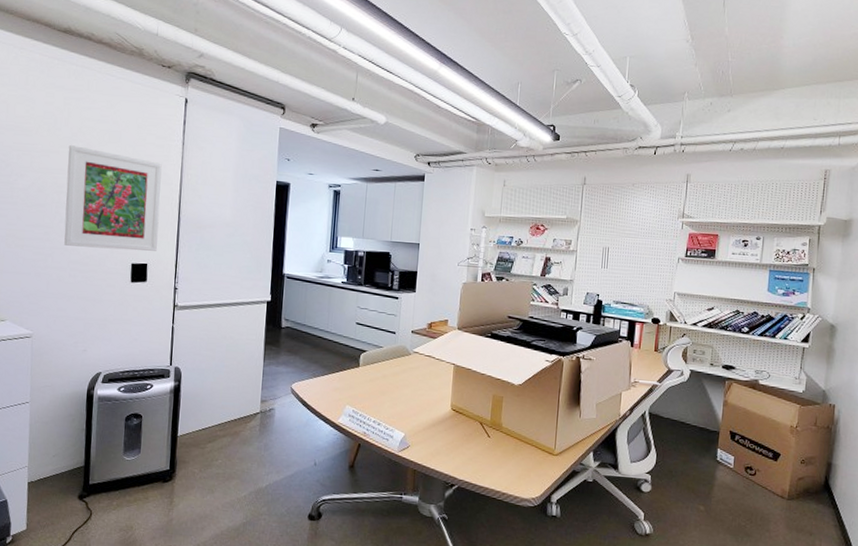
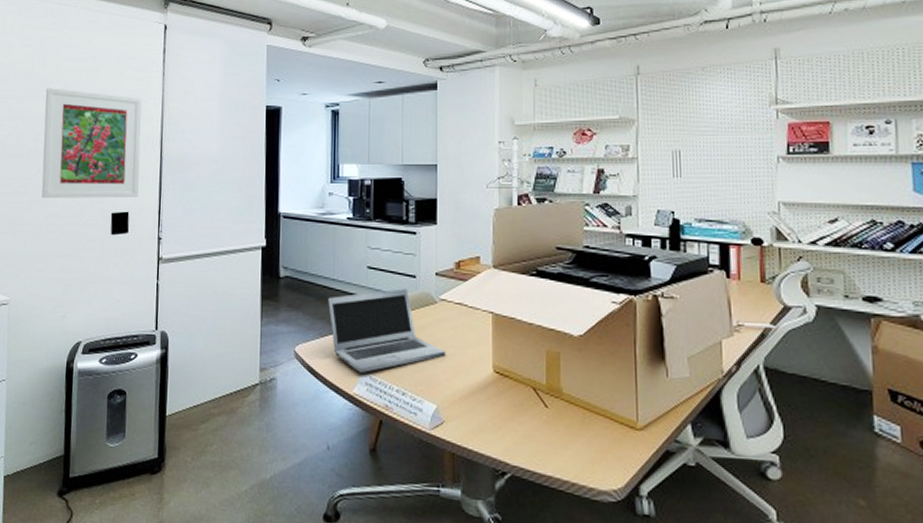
laptop: none [321,342,415,407] -> present [328,288,446,373]

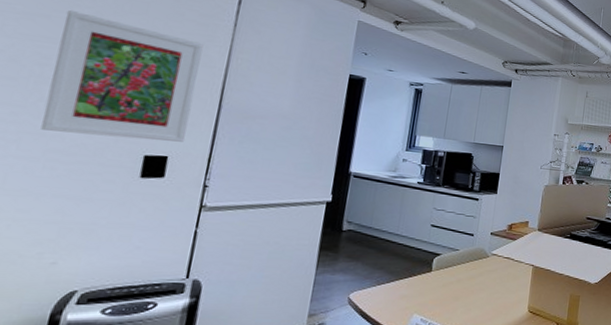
laptop: present [328,288,446,373] -> none [388,244,492,315]

